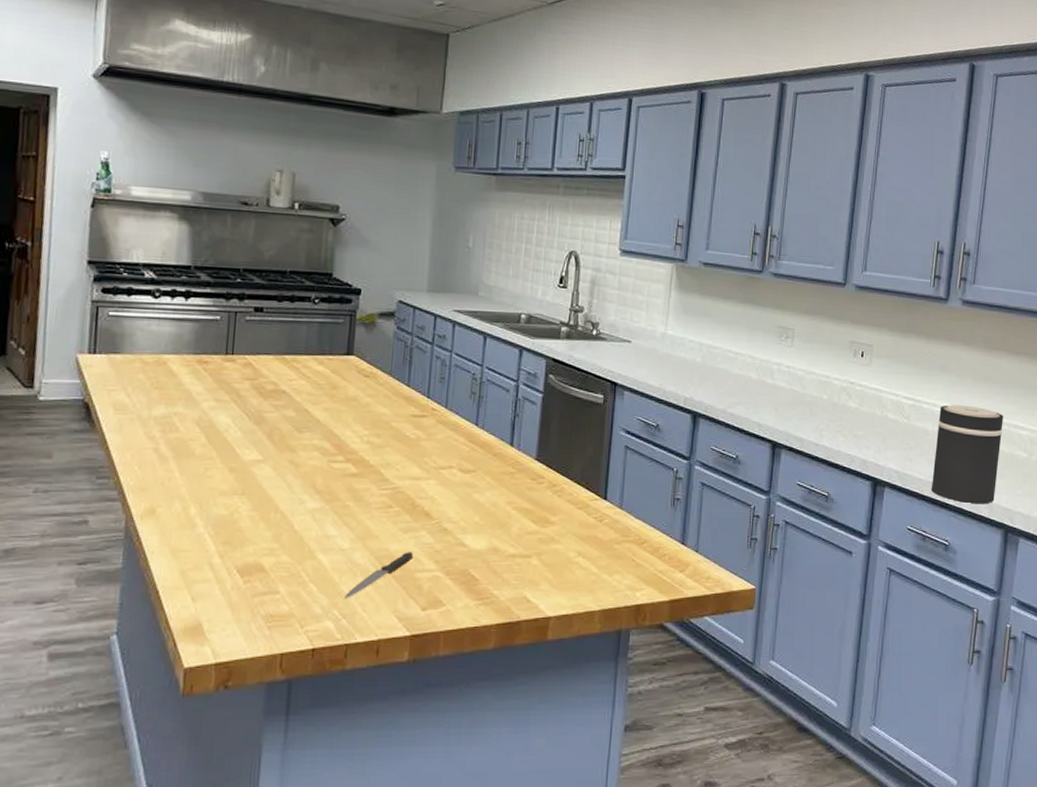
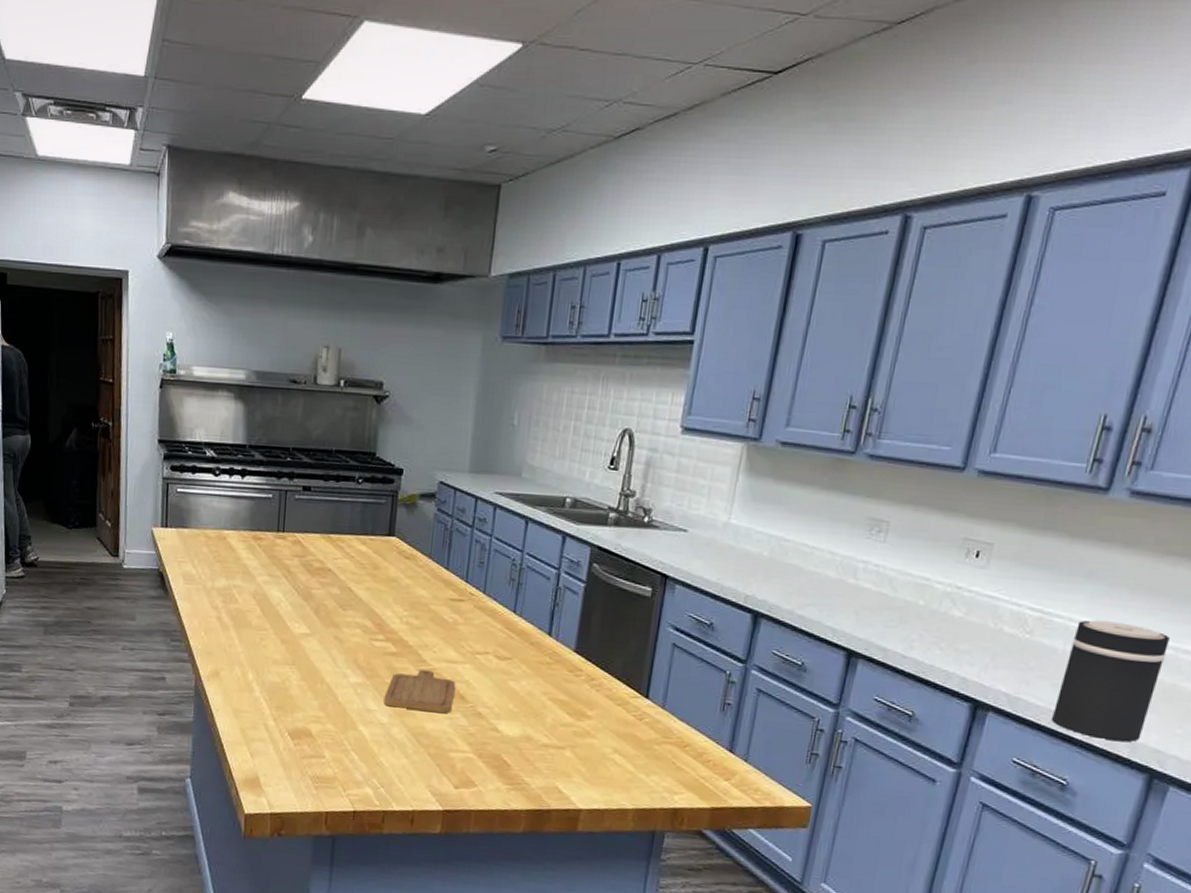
chopping board: none [344,488,421,532] -> present [383,669,456,713]
kitchen knife: present [345,552,414,599] -> none [383,731,448,770]

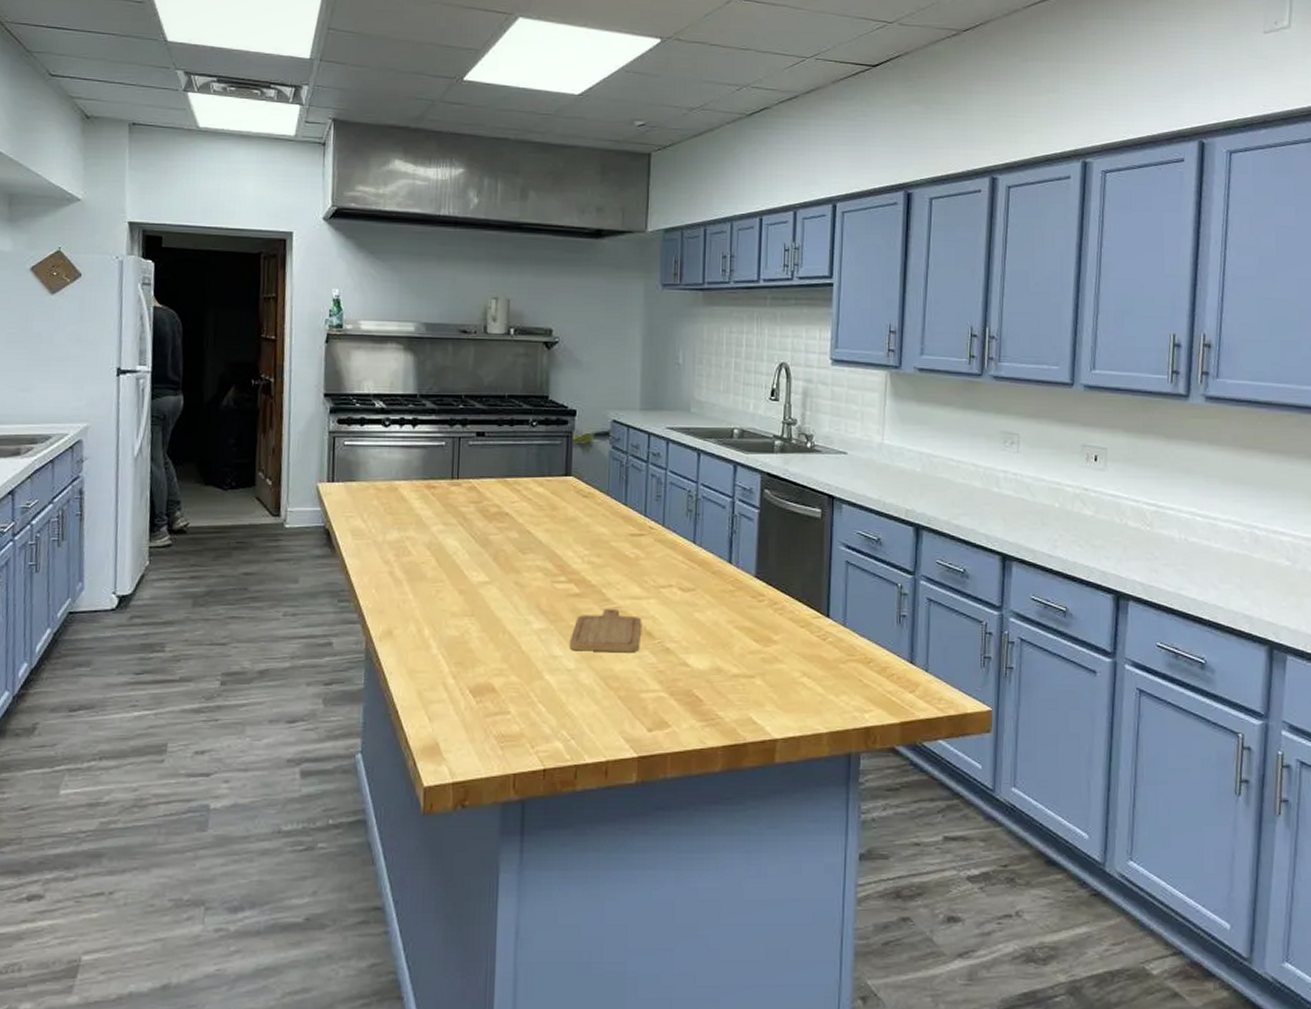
cylinder: present [1052,620,1170,742] -> none [1182,510,1261,617]

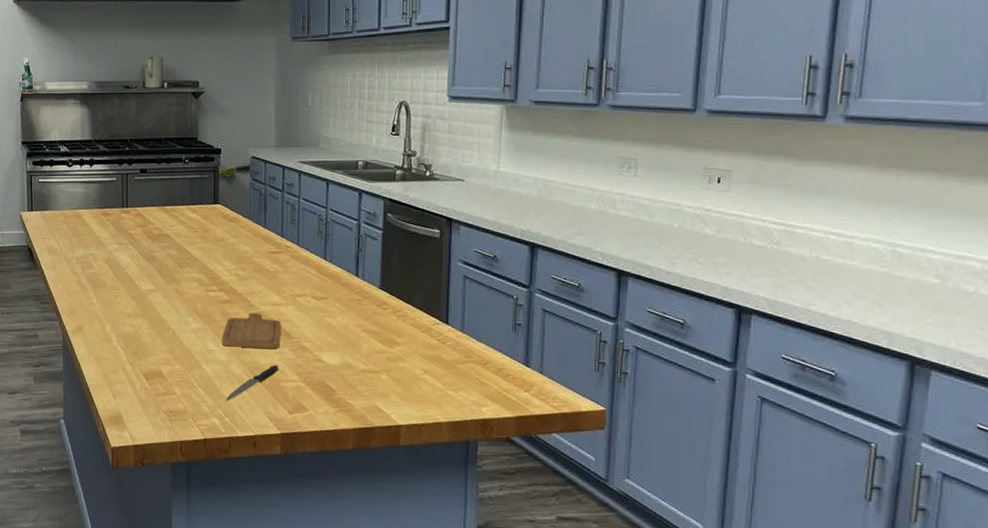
kitchen knife: none [573,672,638,720] -> present [226,365,279,402]

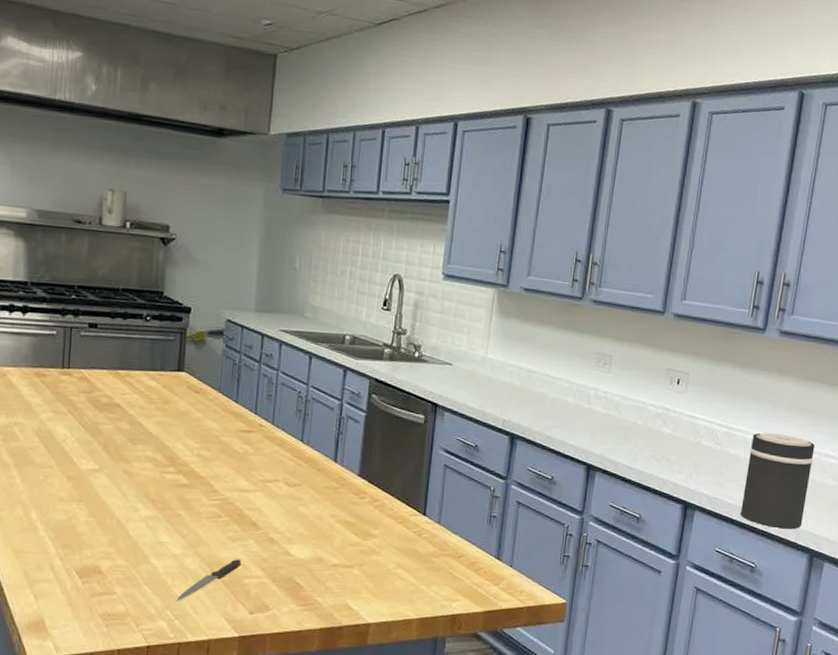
chopping board: present [221,312,282,348] -> none [176,499,249,540]
cylinder: none [811,229,905,333] -> present [741,433,815,528]

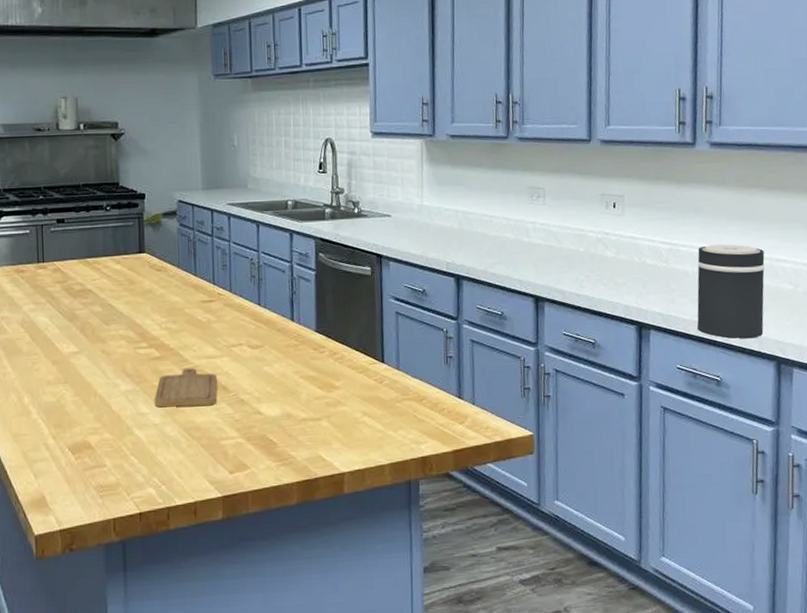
chopping board: none [176,499,249,540] -> present [154,367,218,408]
kitchen knife: present [177,559,242,602] -> none [162,422,218,468]

